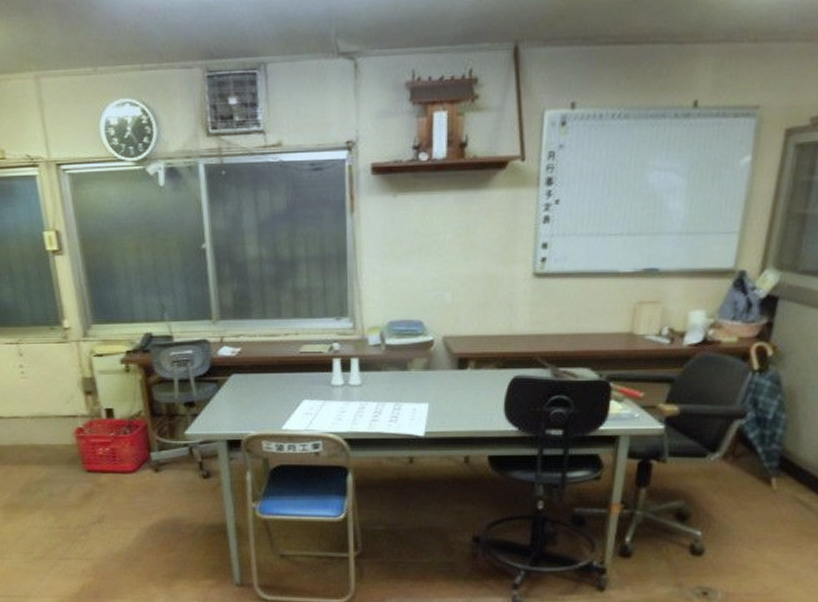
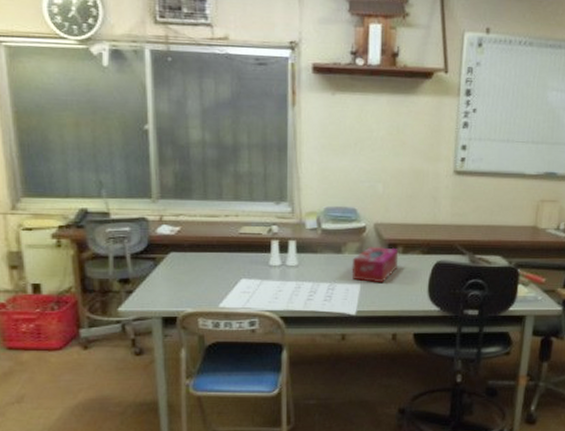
tissue box: none [419,361,470,402] -> present [351,246,399,283]

